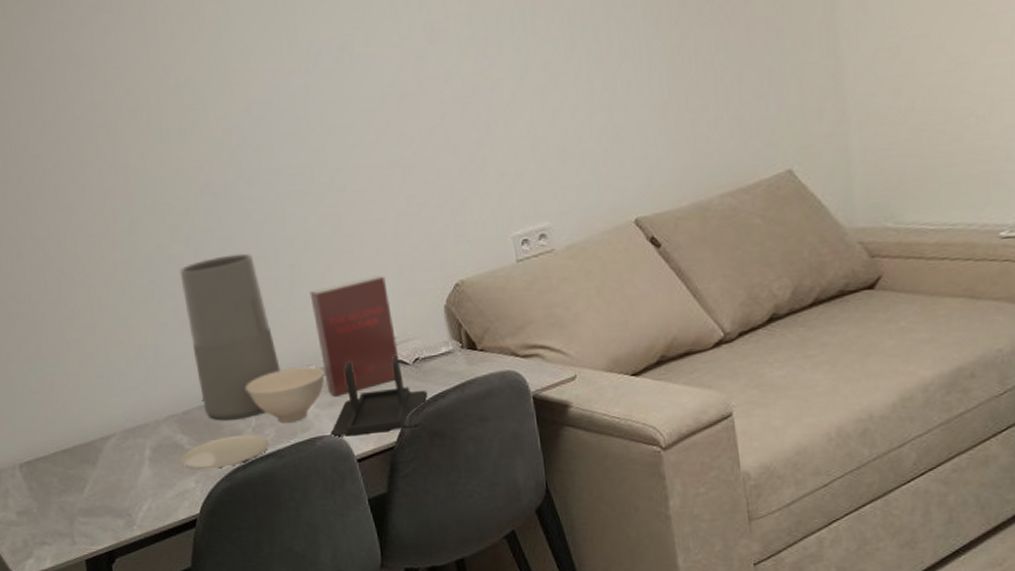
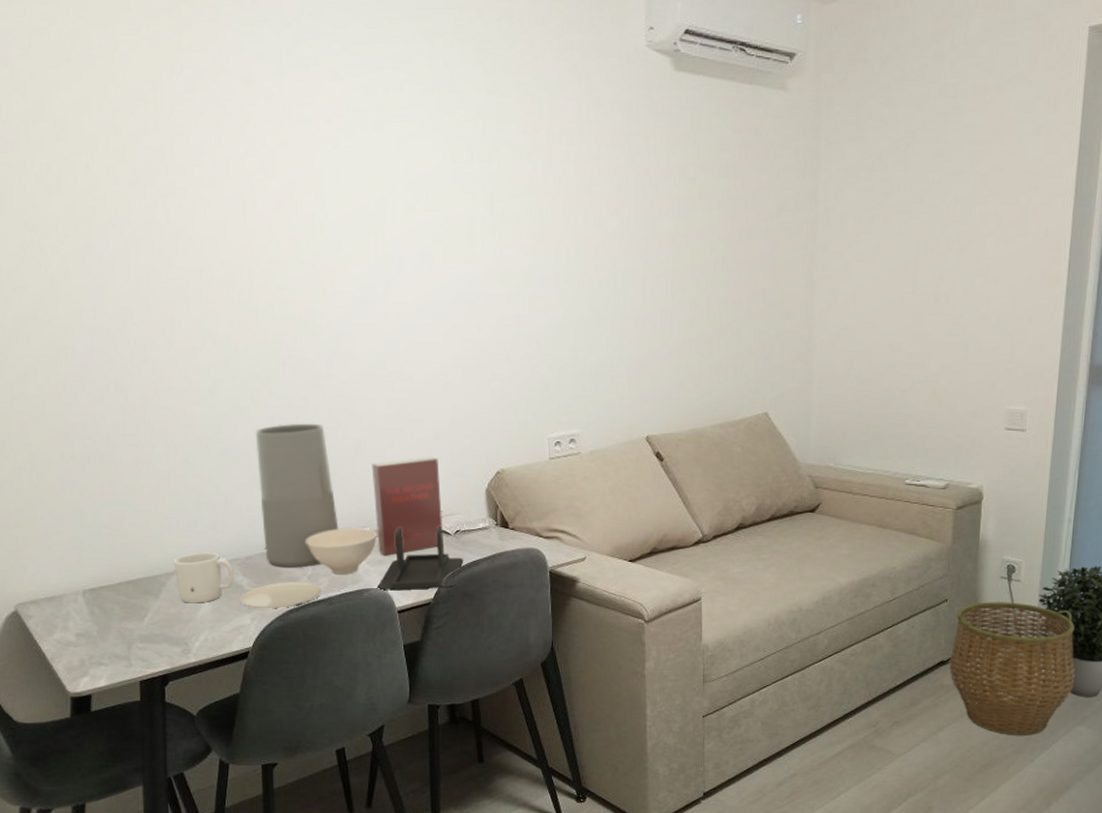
mug: none [107,410,173,470] -> present [173,552,234,604]

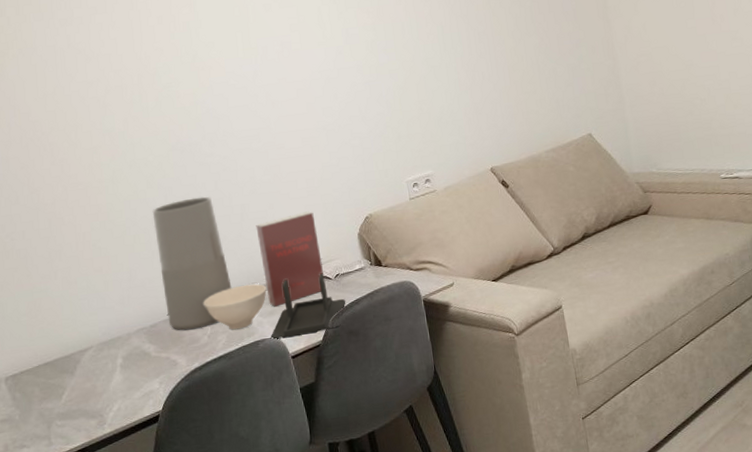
mug: present [173,552,234,604] -> none [86,325,142,377]
plate: present [239,581,322,609] -> none [147,341,222,373]

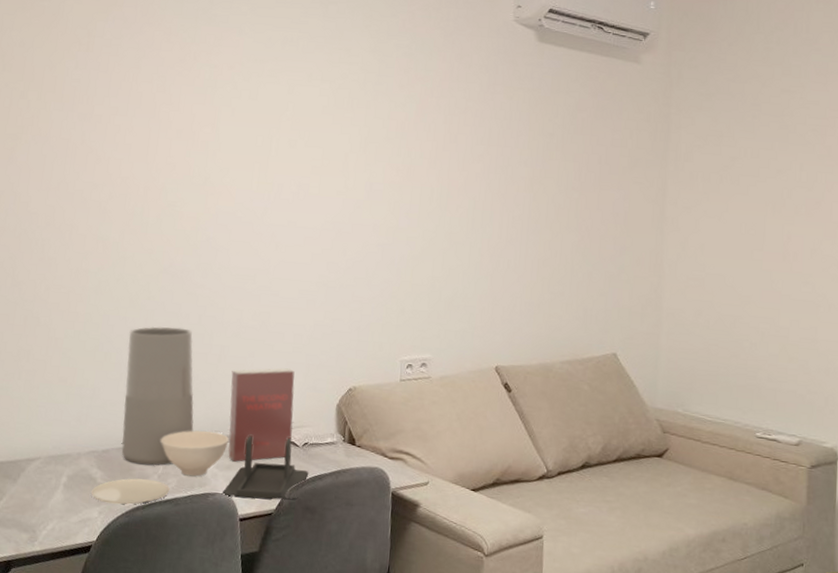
plate: none [147,341,222,373] -> present [90,478,170,505]

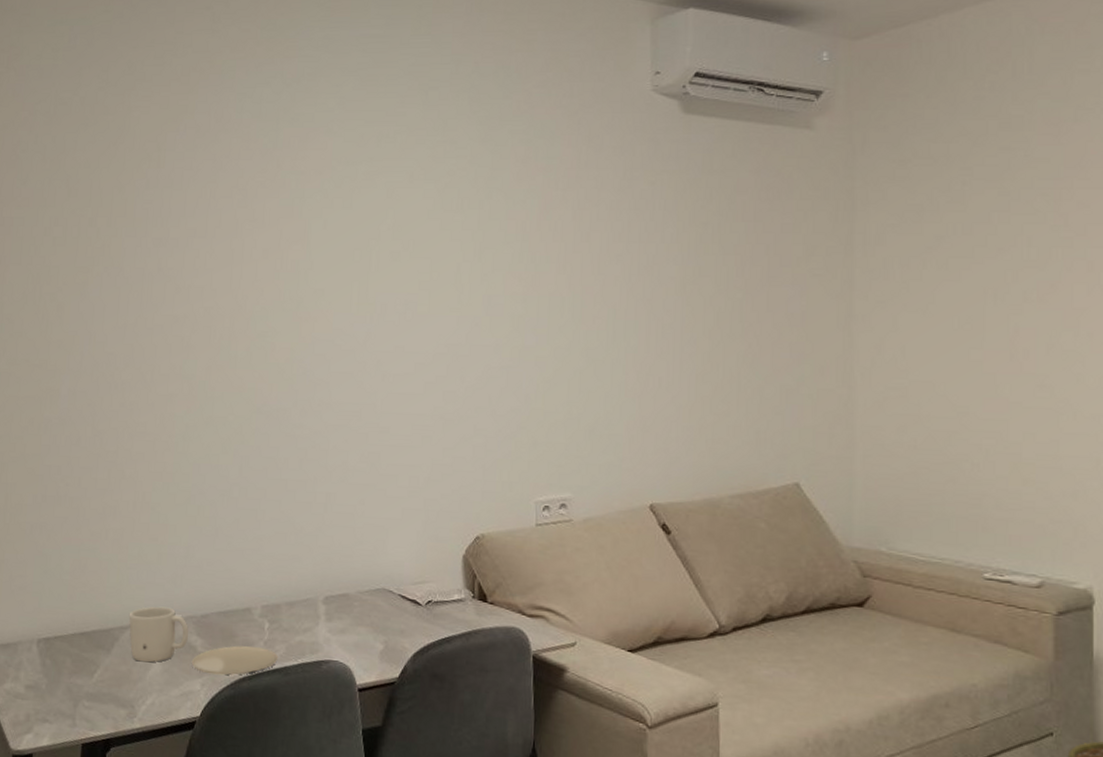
mug: none [35,441,90,492] -> present [128,606,188,663]
vase: present [121,326,194,466] -> none [222,474,301,631]
bowl: present [161,430,229,477] -> none [265,590,341,642]
napkin holder: present [221,435,309,501] -> none [336,594,435,668]
book: present [228,368,295,462] -> none [340,515,413,625]

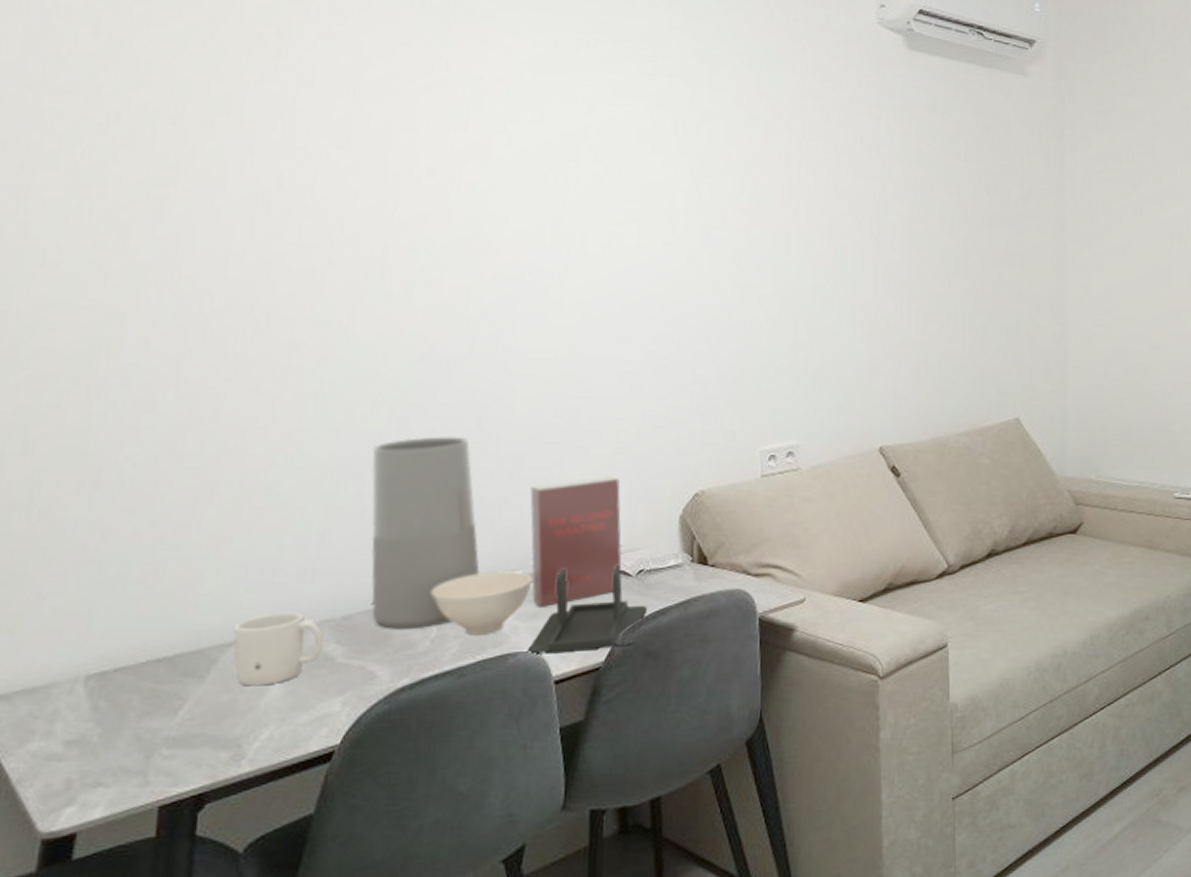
plate: present [191,645,279,676] -> none [327,647,450,689]
vase: none [222,474,301,631] -> present [371,436,480,629]
bowl: none [265,590,341,642] -> present [431,571,532,635]
napkin holder: none [336,594,435,668] -> present [526,565,648,655]
book: none [340,515,413,625] -> present [530,476,622,607]

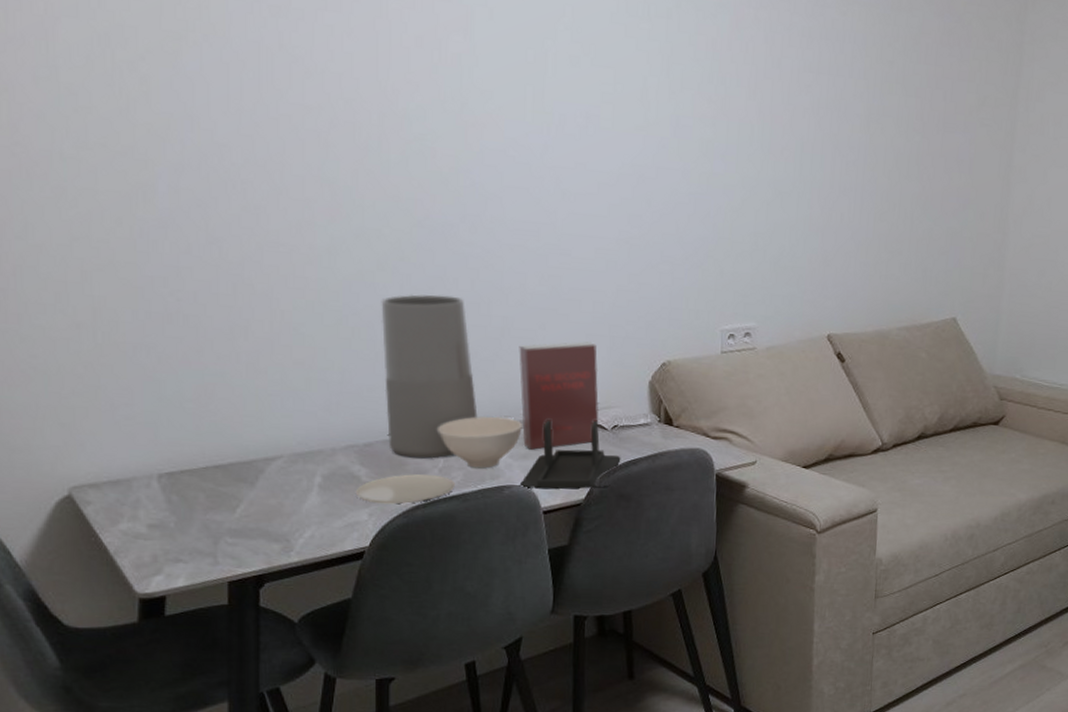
mug: present [233,612,323,687] -> none [274,435,349,495]
plate: none [327,647,450,689] -> present [355,473,456,505]

